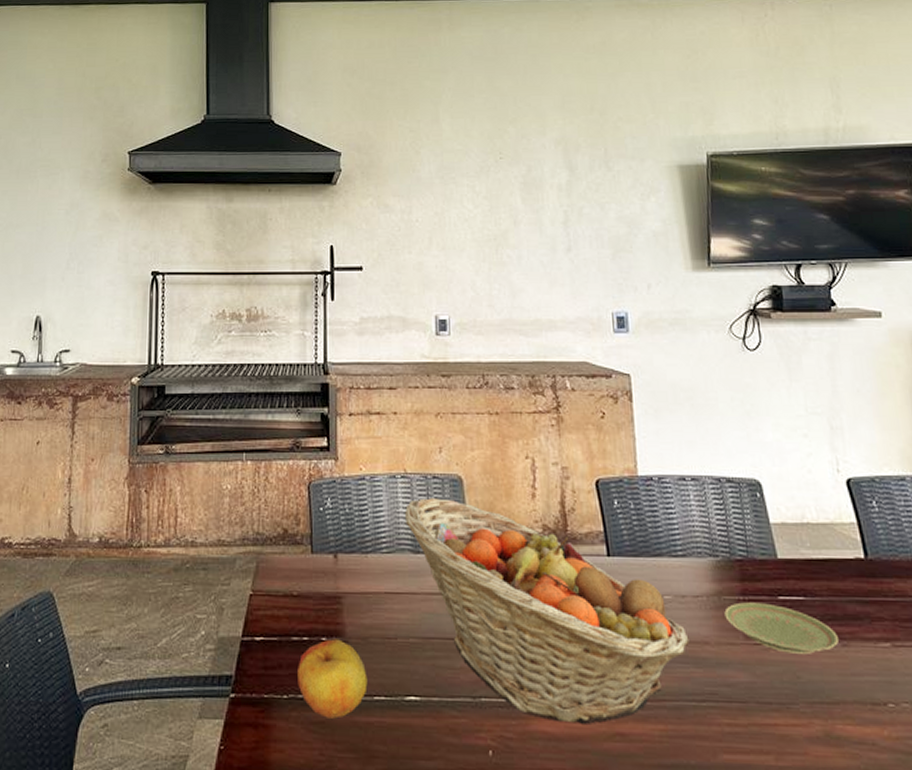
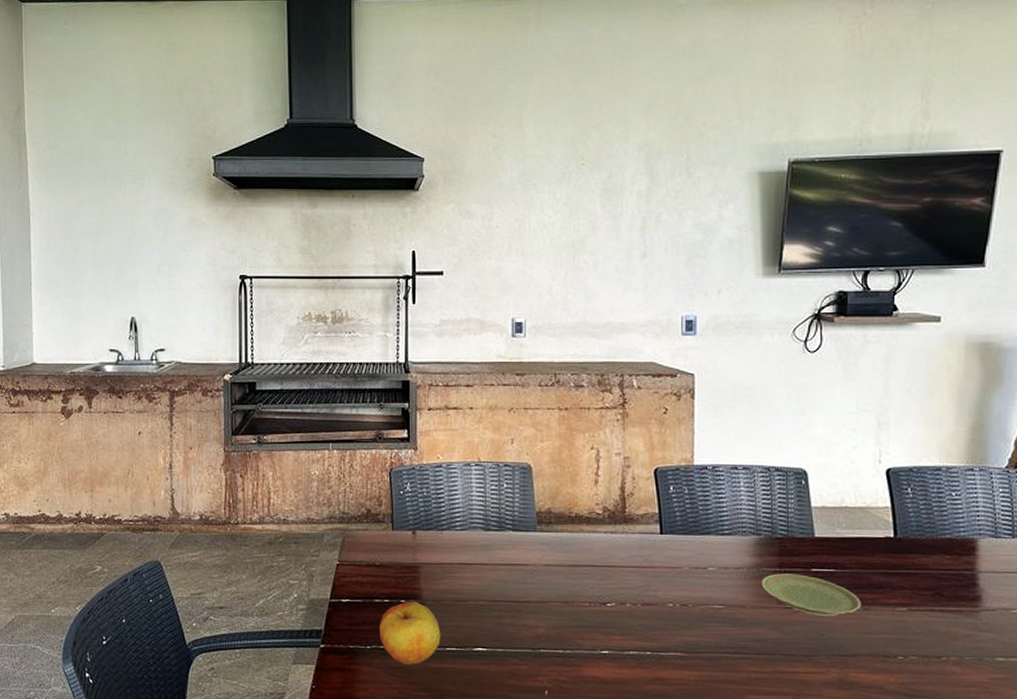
fruit basket: present [405,498,690,724] -> none [478,483,728,671]

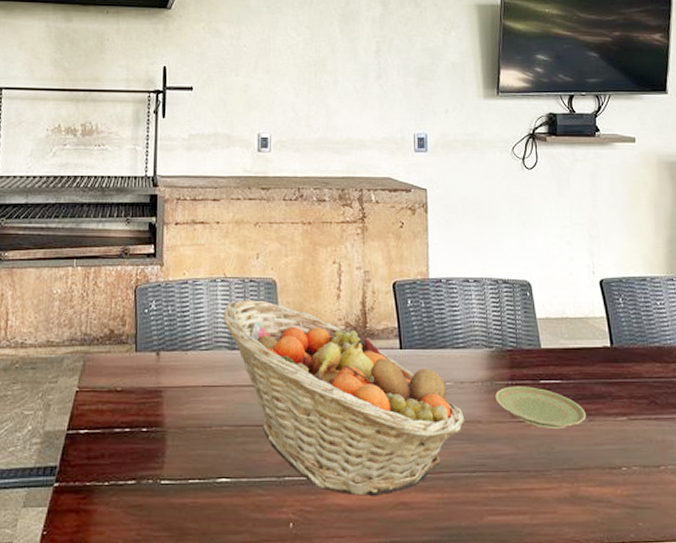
apple: present [379,601,441,665] -> none [118,429,183,501]
fruit basket: none [478,483,728,671] -> present [223,300,465,496]

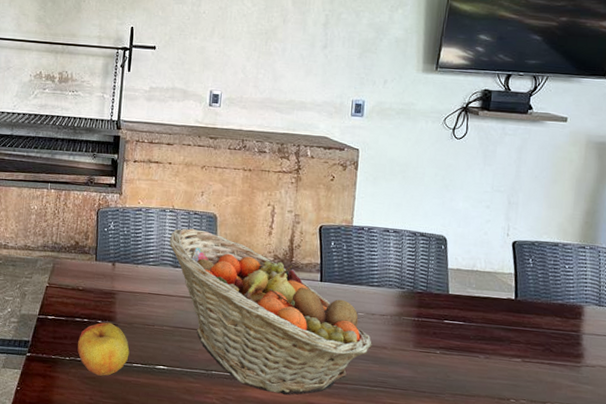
apple: none [118,429,183,501] -> present [77,322,130,376]
plate: present [495,386,586,428] -> none [401,322,483,362]

